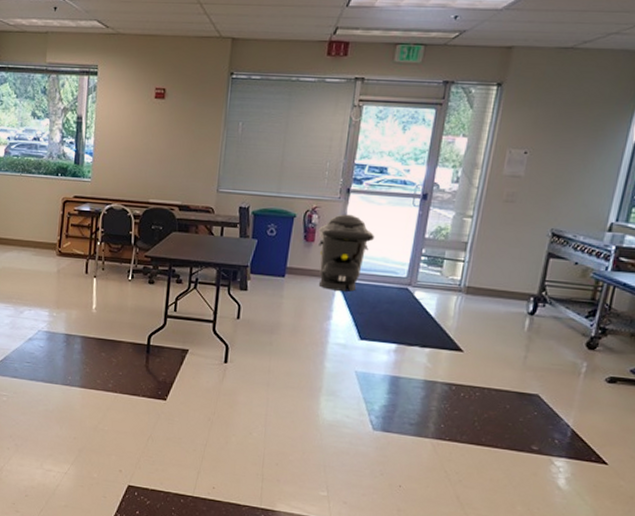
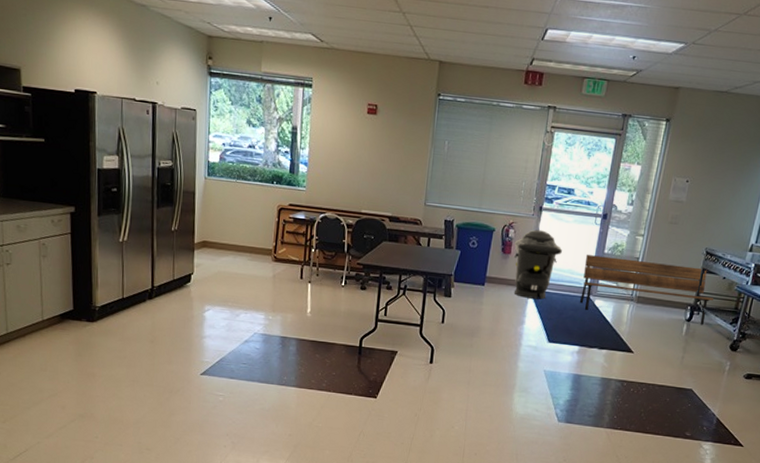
bench: none [395,240,563,318] -> present [579,254,713,324]

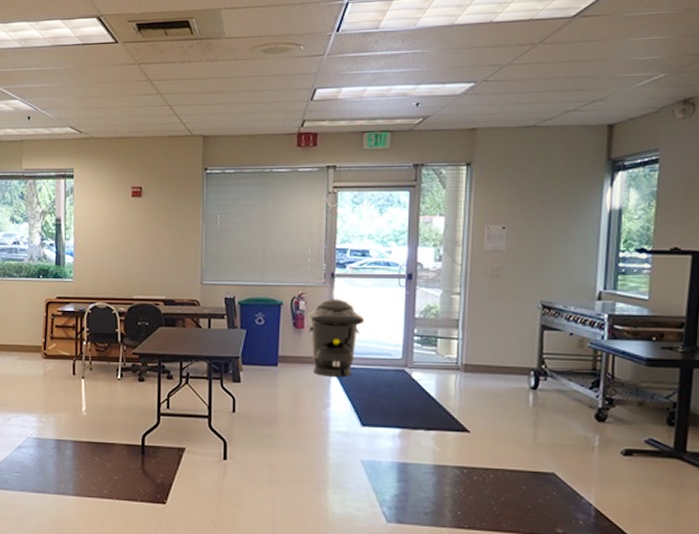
bench: present [579,254,713,324] -> none [393,321,562,392]

